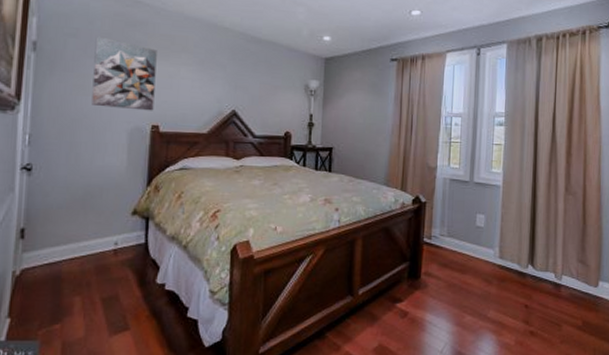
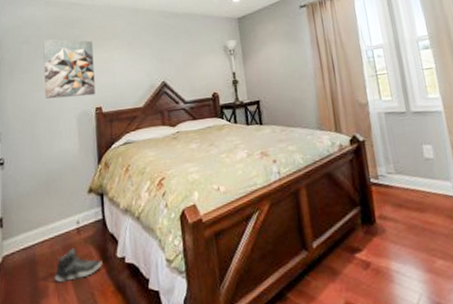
sneaker: none [81,269,139,303] -> present [54,248,102,283]

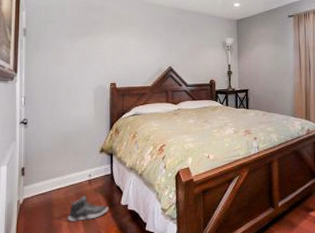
wall art: present [43,39,96,99] -> none [67,20,111,73]

